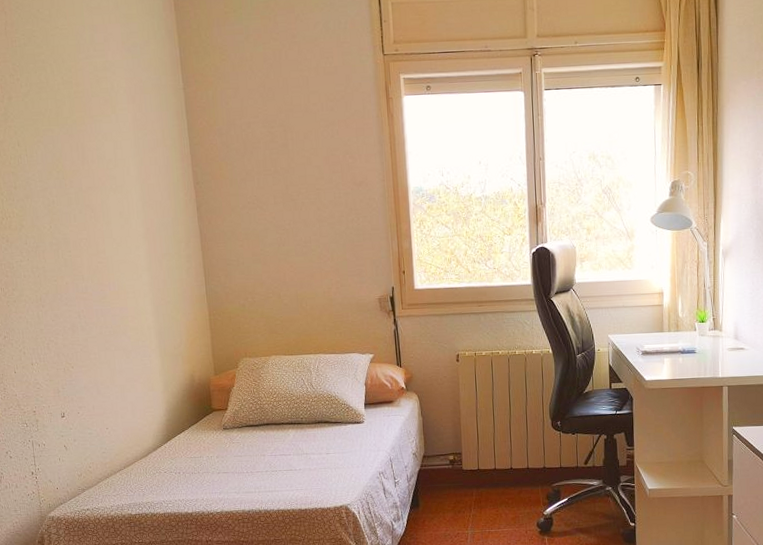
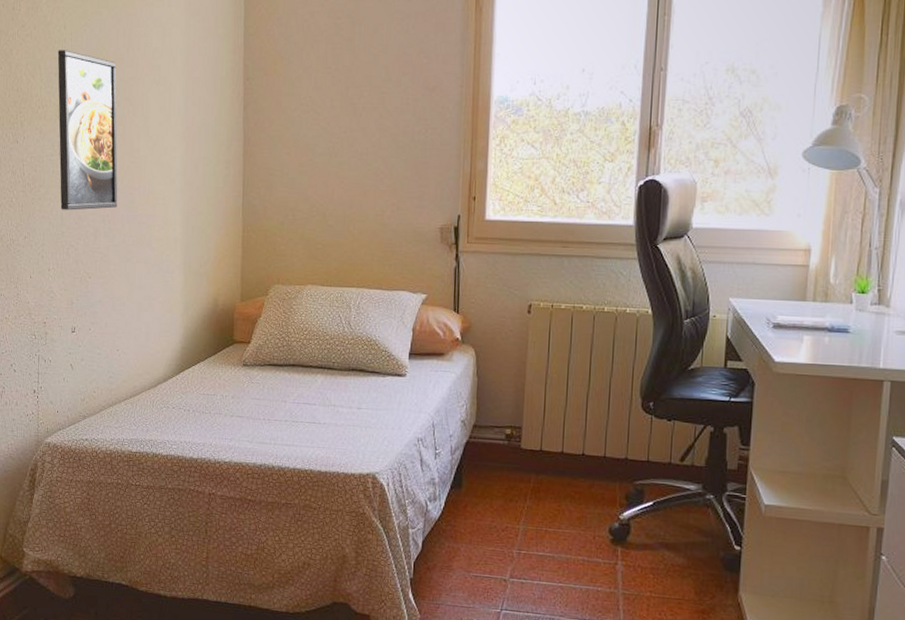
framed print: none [14,165,91,310] -> present [57,50,118,210]

